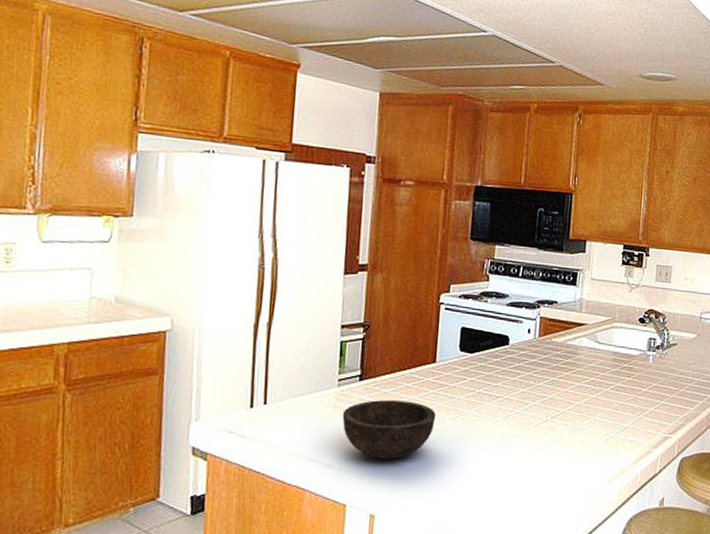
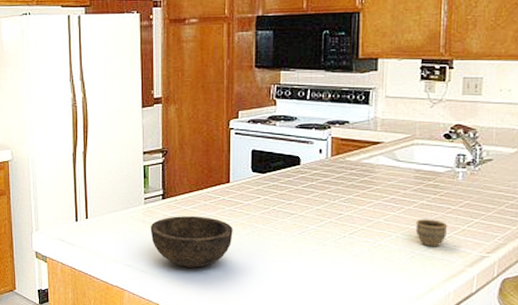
cup: none [611,401,639,429] -> present [415,219,448,247]

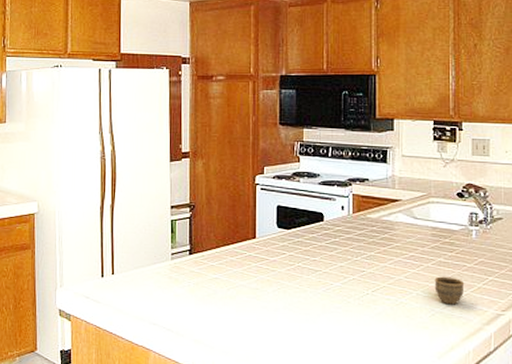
bowl: present [150,216,233,268] -> none [177,272,259,326]

